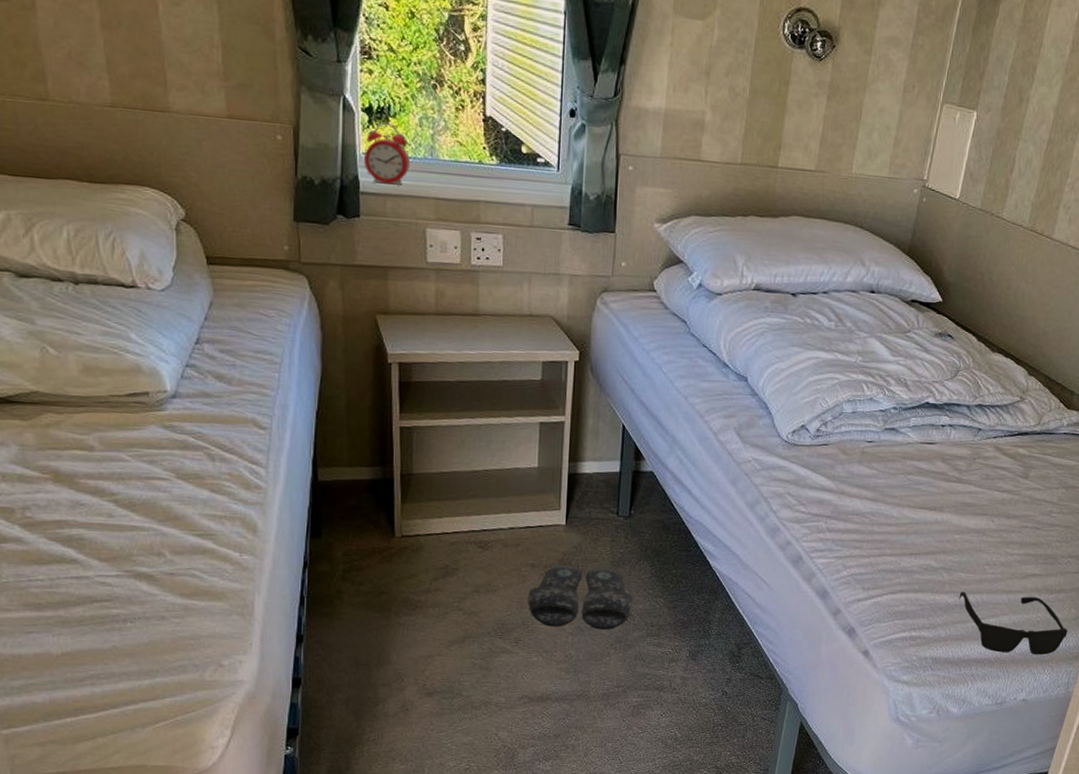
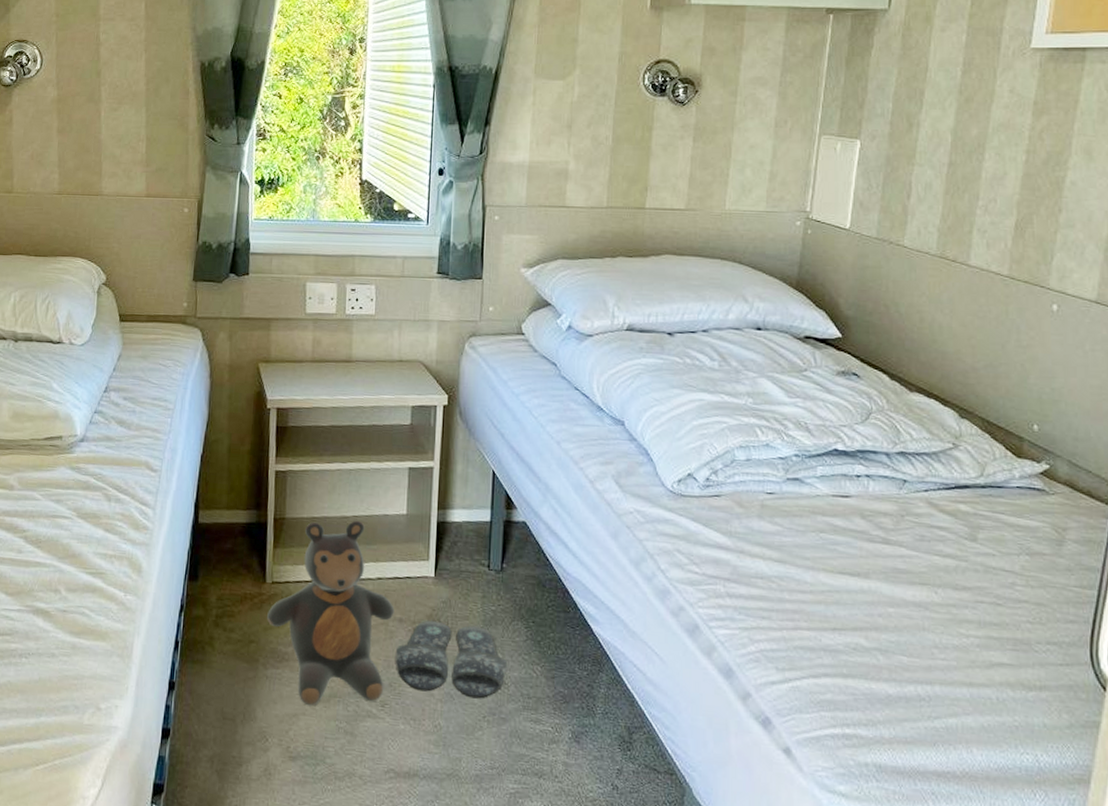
alarm clock: present [364,121,410,188] -> none [255,191,294,247]
teddy bear: none [398,474,527,647] -> present [267,520,395,706]
sunglasses: present [959,592,1068,655] -> none [902,680,1061,774]

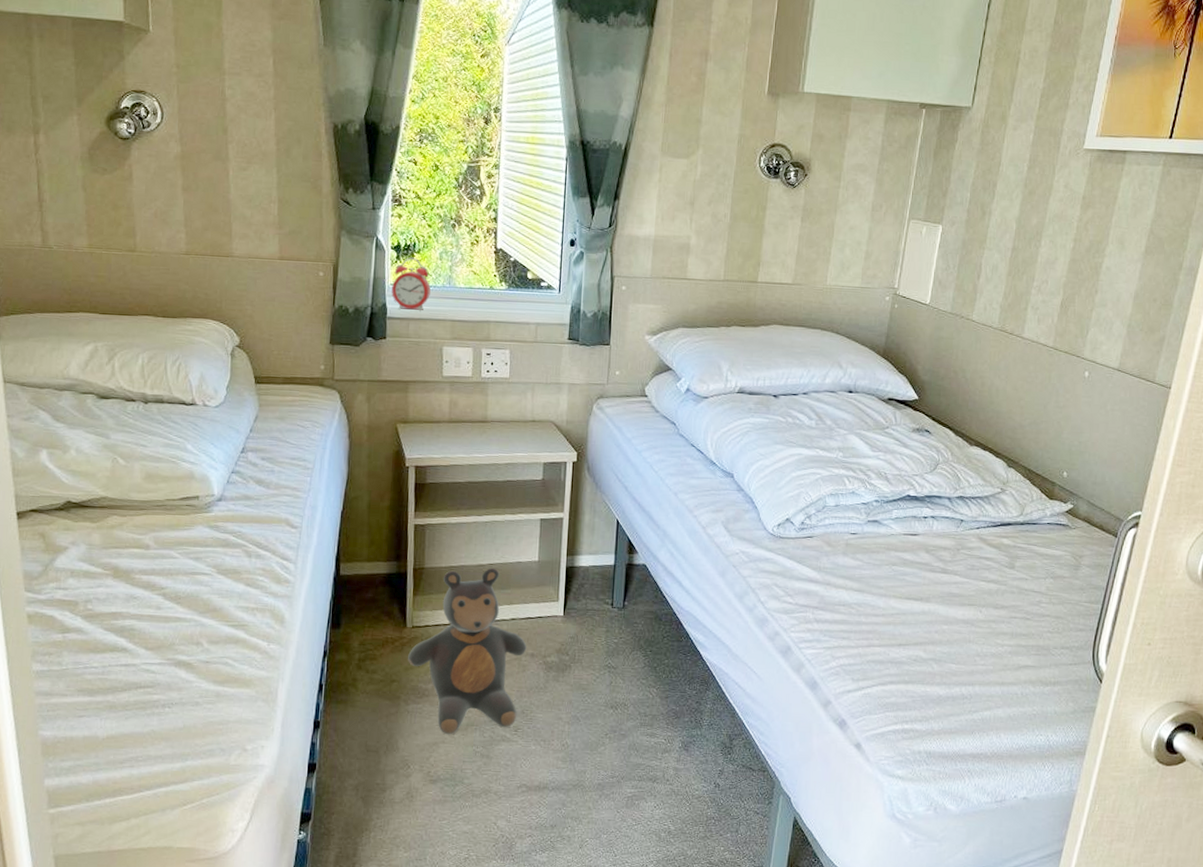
alarm clock: none [255,191,294,247] -> present [392,257,431,313]
slippers: present [395,620,508,699] -> none [527,654,628,719]

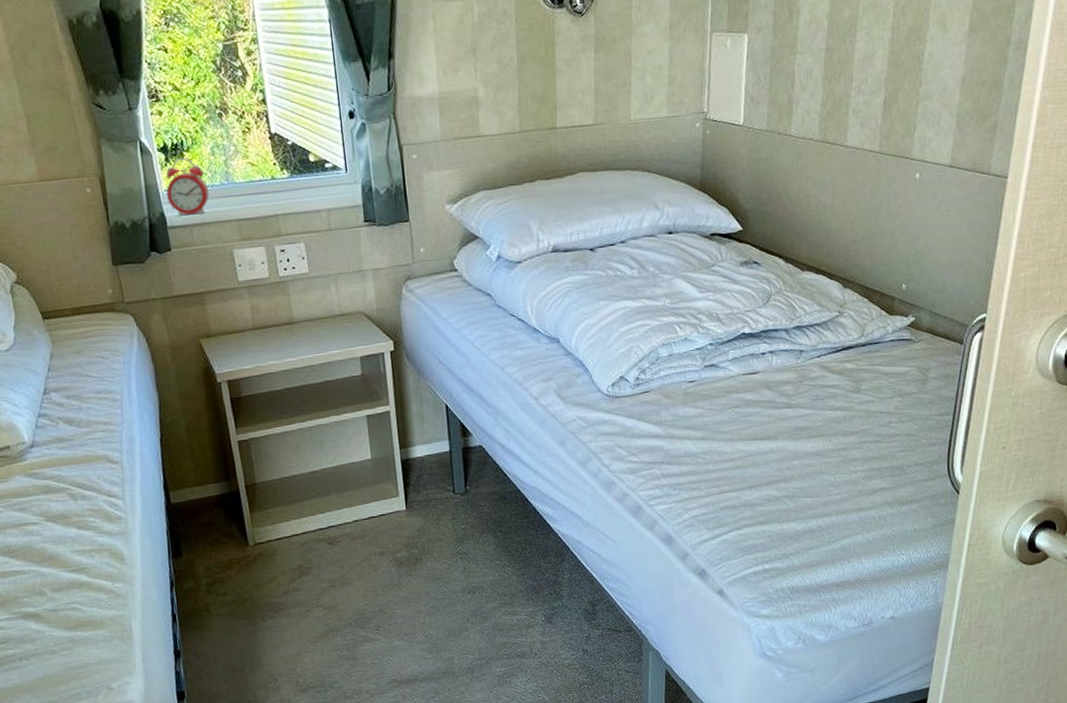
teddy bear: present [408,567,527,735] -> none [256,472,376,644]

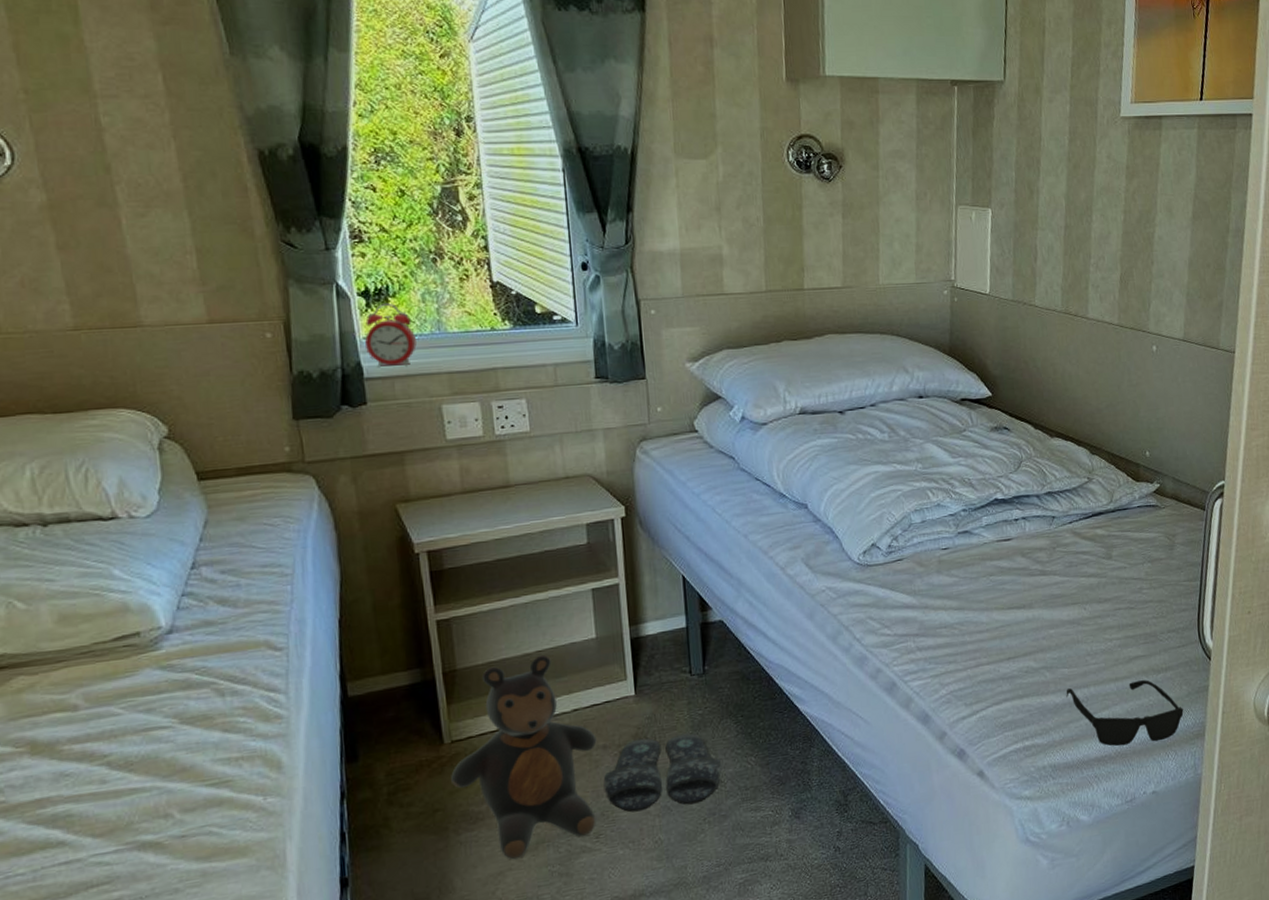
teddy bear: none [256,472,376,644] -> present [451,654,597,860]
slippers: none [380,544,483,610] -> present [603,733,722,812]
sunglasses: none [807,511,927,573] -> present [1066,680,1184,747]

